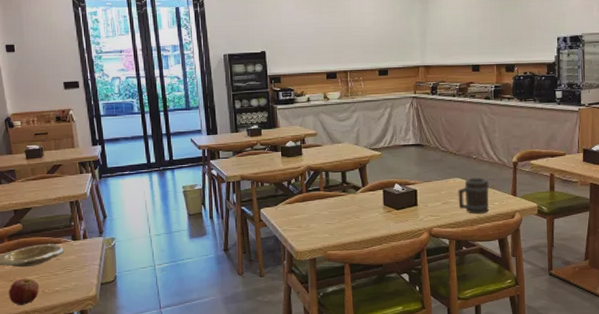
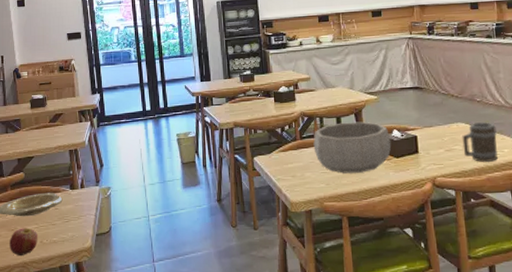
decorative bowl: none [318,176,393,224] -> present [313,121,392,174]

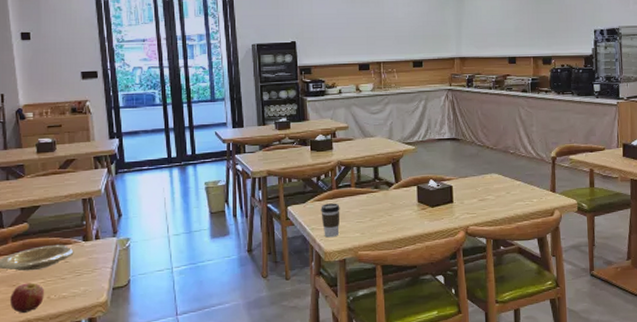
coffee cup: none [285,154,305,188] -> present [321,203,340,238]
decorative bowl: present [313,121,392,174] -> none [349,171,427,223]
barrel: present [462,122,498,163] -> none [495,173,528,212]

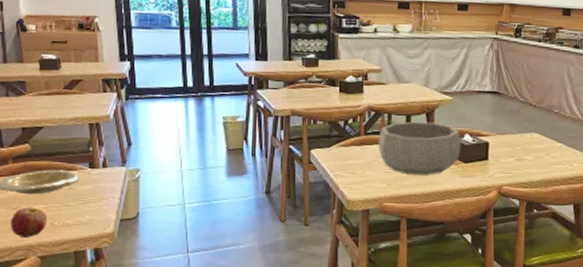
coffee cup: present [321,203,340,238] -> none [346,150,367,186]
decorative bowl: none [349,171,427,223] -> present [378,121,462,175]

